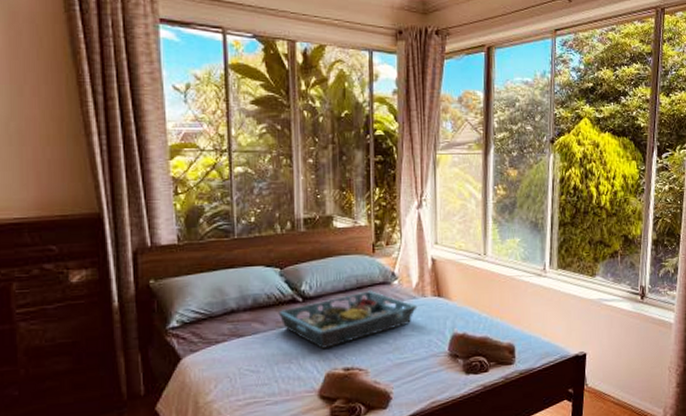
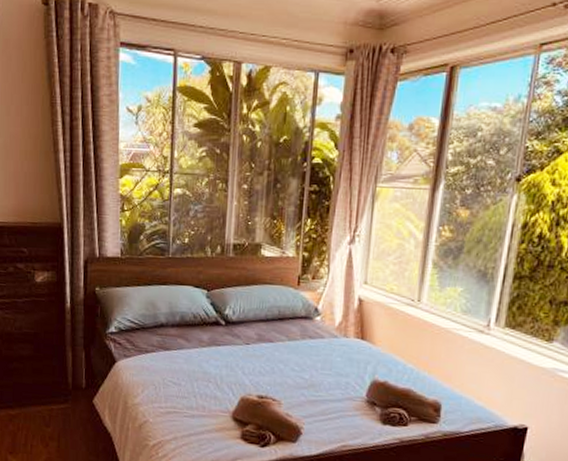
serving tray: present [278,291,418,349] -> none [202,323,338,374]

